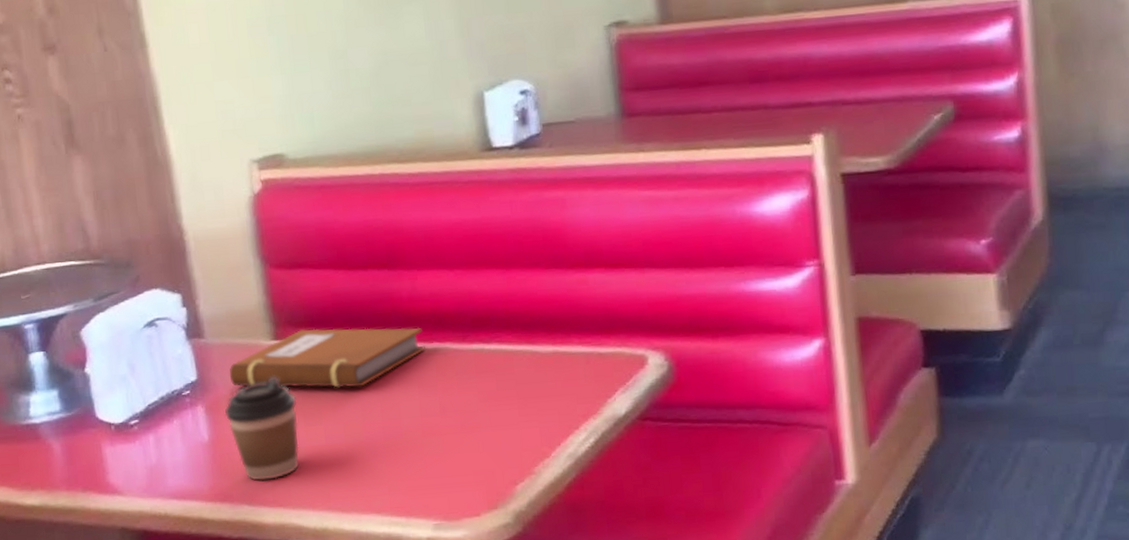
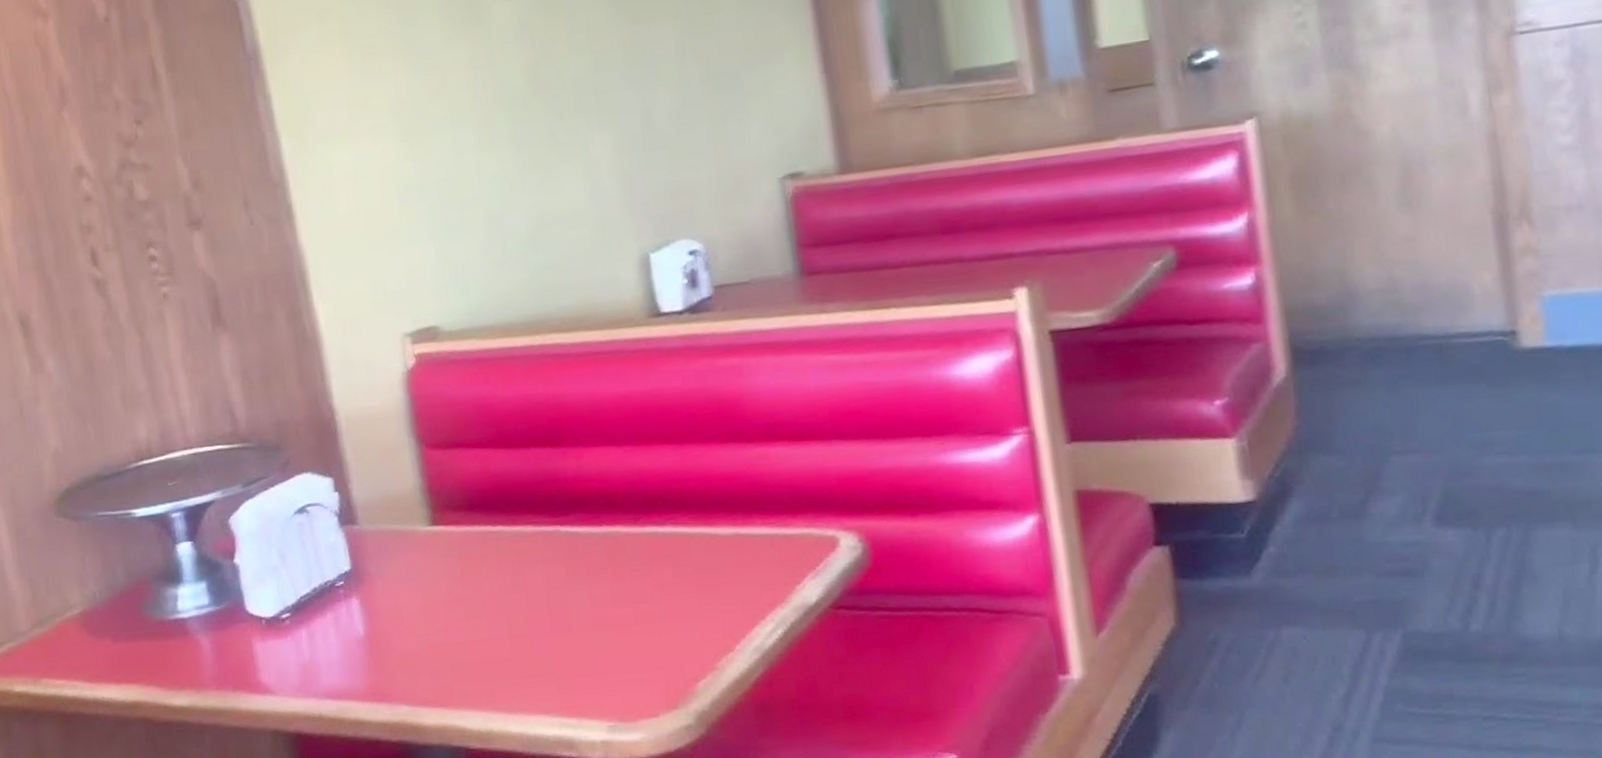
coffee cup: present [224,376,299,481] -> none [380,564,460,679]
notebook: present [229,327,425,388] -> none [384,509,594,577]

